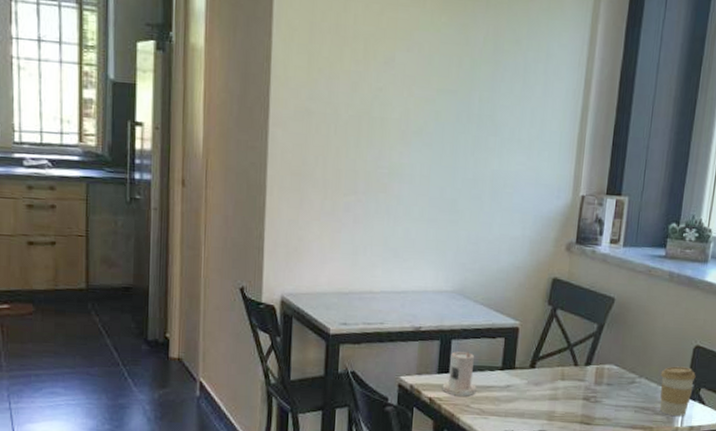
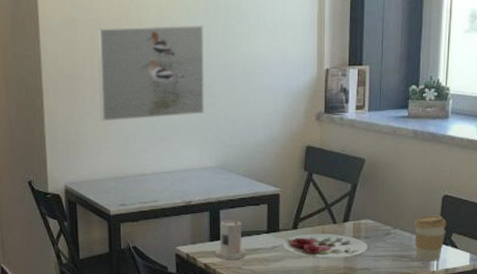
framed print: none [328,124,452,232] -> present [97,24,205,122]
plate: none [517,374,610,404] -> present [283,233,369,259]

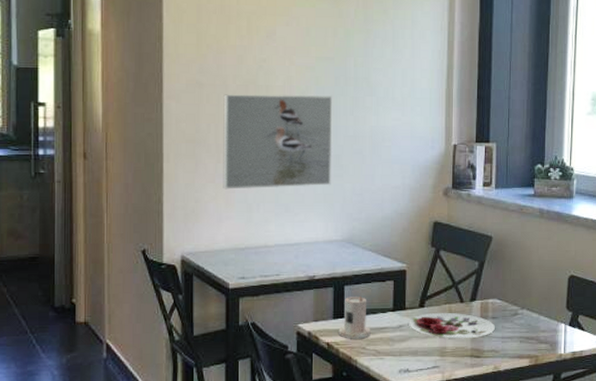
coffee cup: present [413,215,447,261] -> none [540,296,573,343]

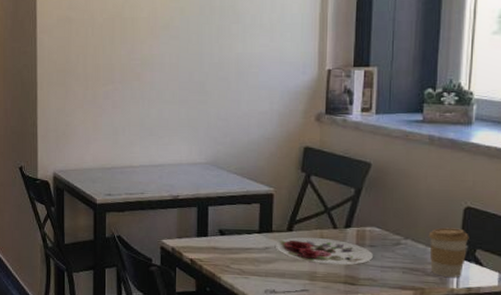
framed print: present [223,94,333,190] -> none [91,24,197,114]
candle: present [338,295,371,339] -> none [202,216,235,258]
coffee cup: none [540,296,573,343] -> present [428,227,469,277]

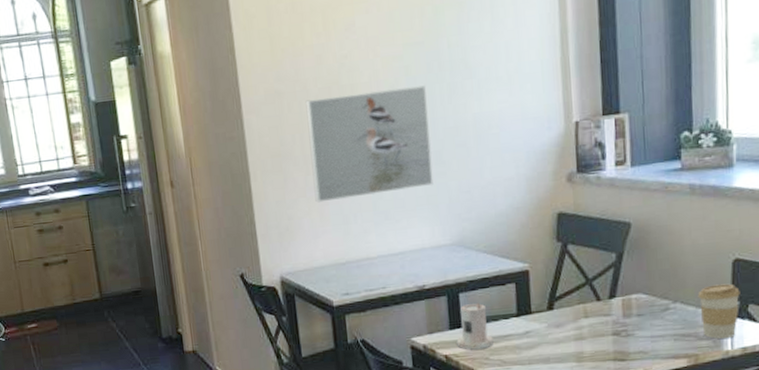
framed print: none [91,24,197,114] -> present [305,85,434,203]
candle: none [202,216,235,258] -> present [456,302,494,350]
plate: present [276,237,374,265] -> none [536,313,643,342]

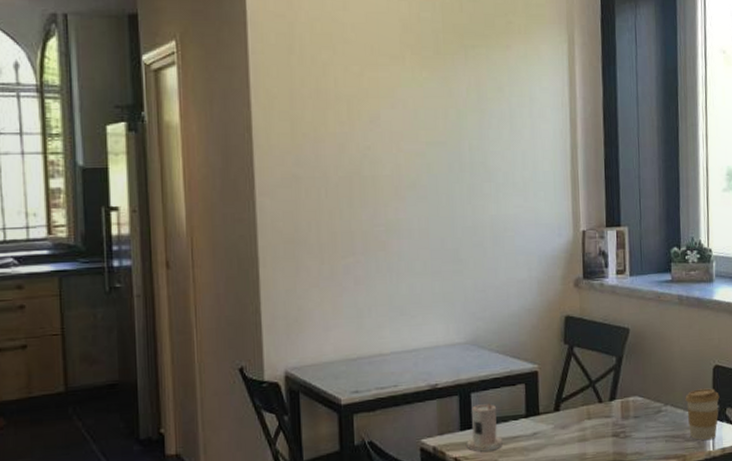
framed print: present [305,85,434,203] -> none [324,183,450,294]

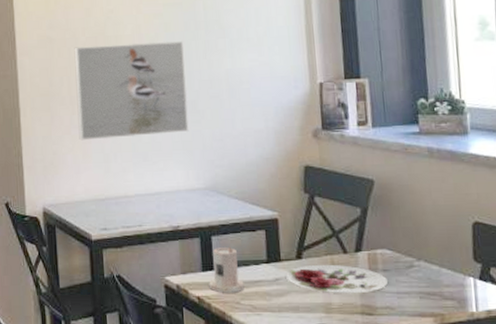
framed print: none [324,183,450,294] -> present [74,41,189,141]
plate: none [544,414,639,444] -> present [286,264,389,294]
coffee cup: present [685,388,720,440] -> none [440,245,482,300]

